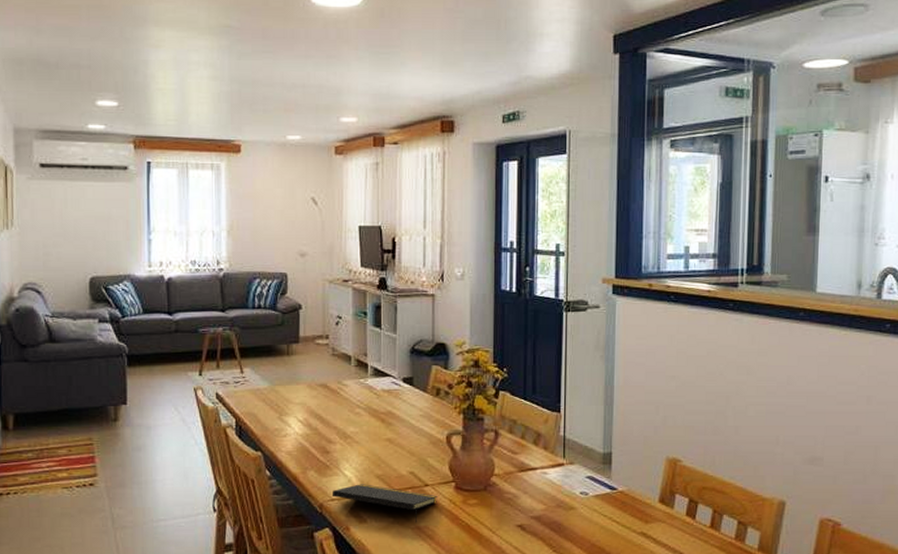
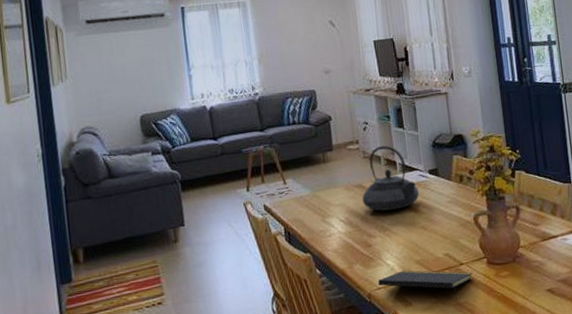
teapot: none [325,345,389,417] -> present [361,145,419,211]

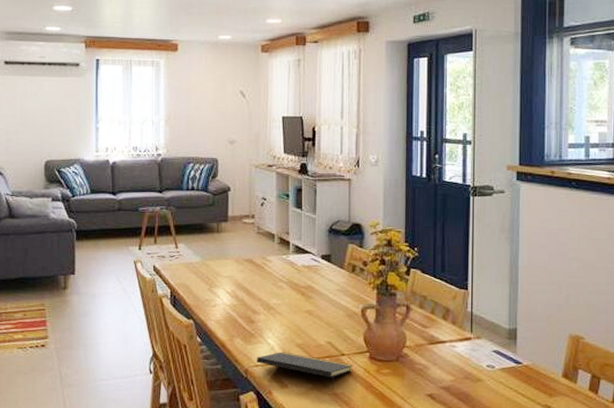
teapot: present [361,145,419,211] -> none [250,224,309,290]

